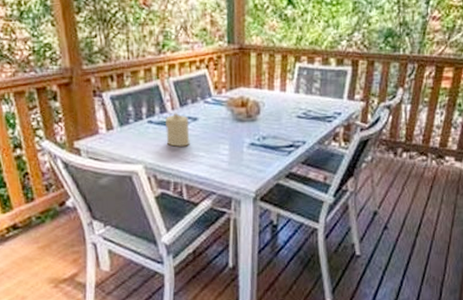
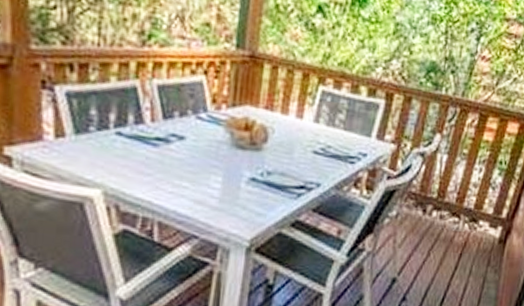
candle: present [165,112,190,147] -> none [138,125,174,172]

